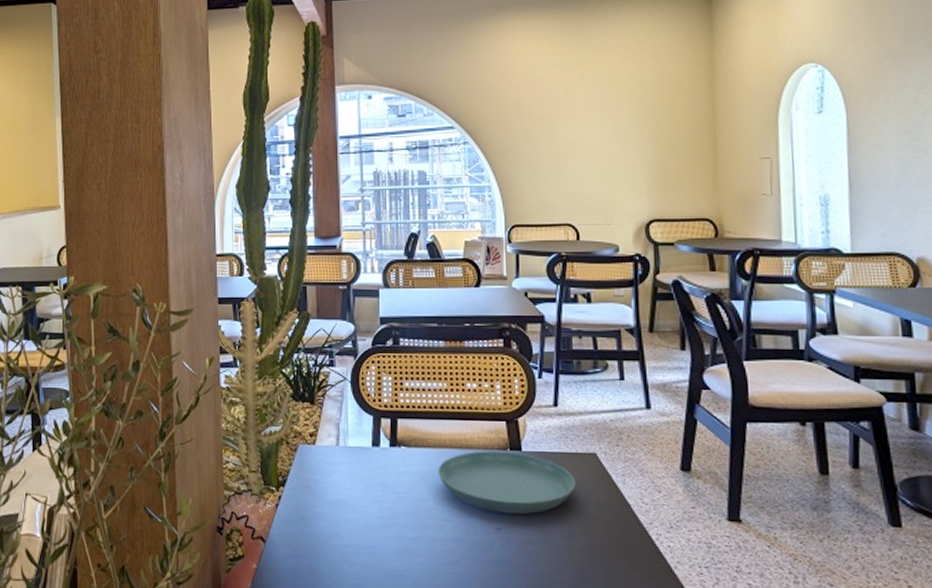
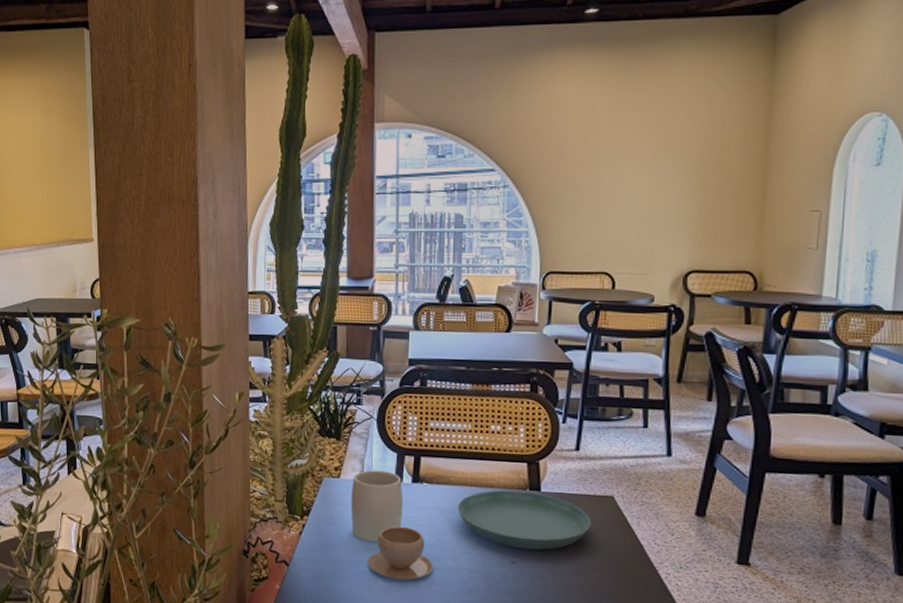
mug: none [327,434,381,512] -> present [350,470,403,542]
teacup: none [348,493,416,553] -> present [368,525,433,580]

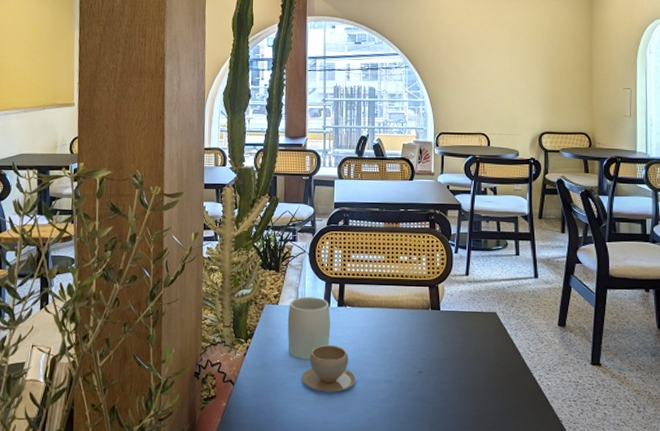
saucer: present [457,490,592,551] -> none [374,310,480,361]

